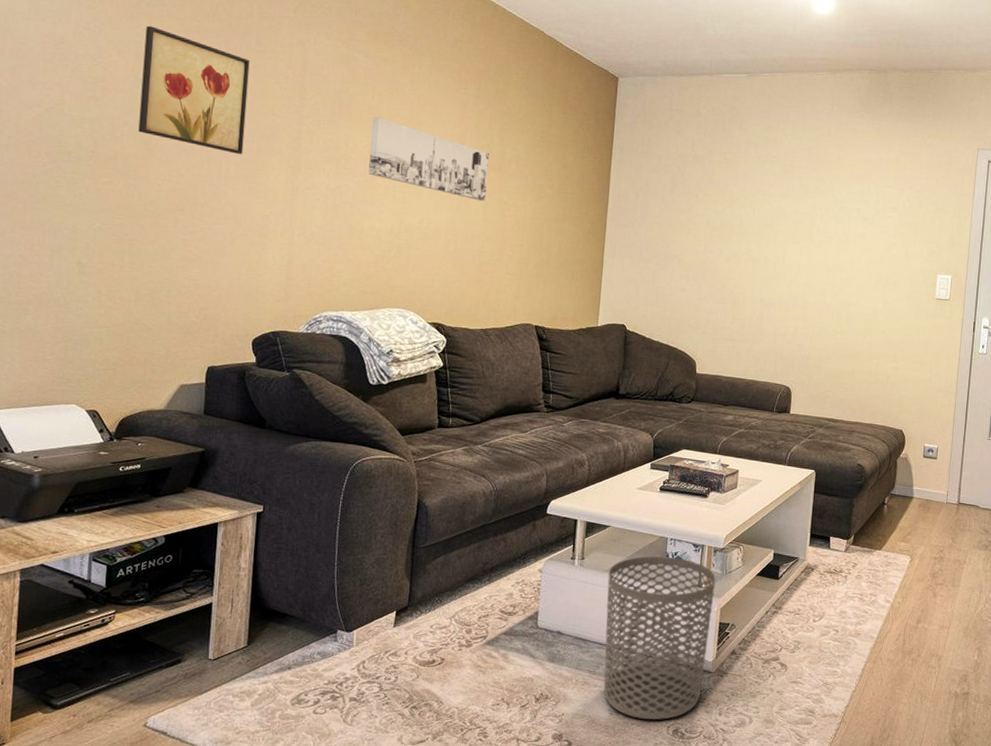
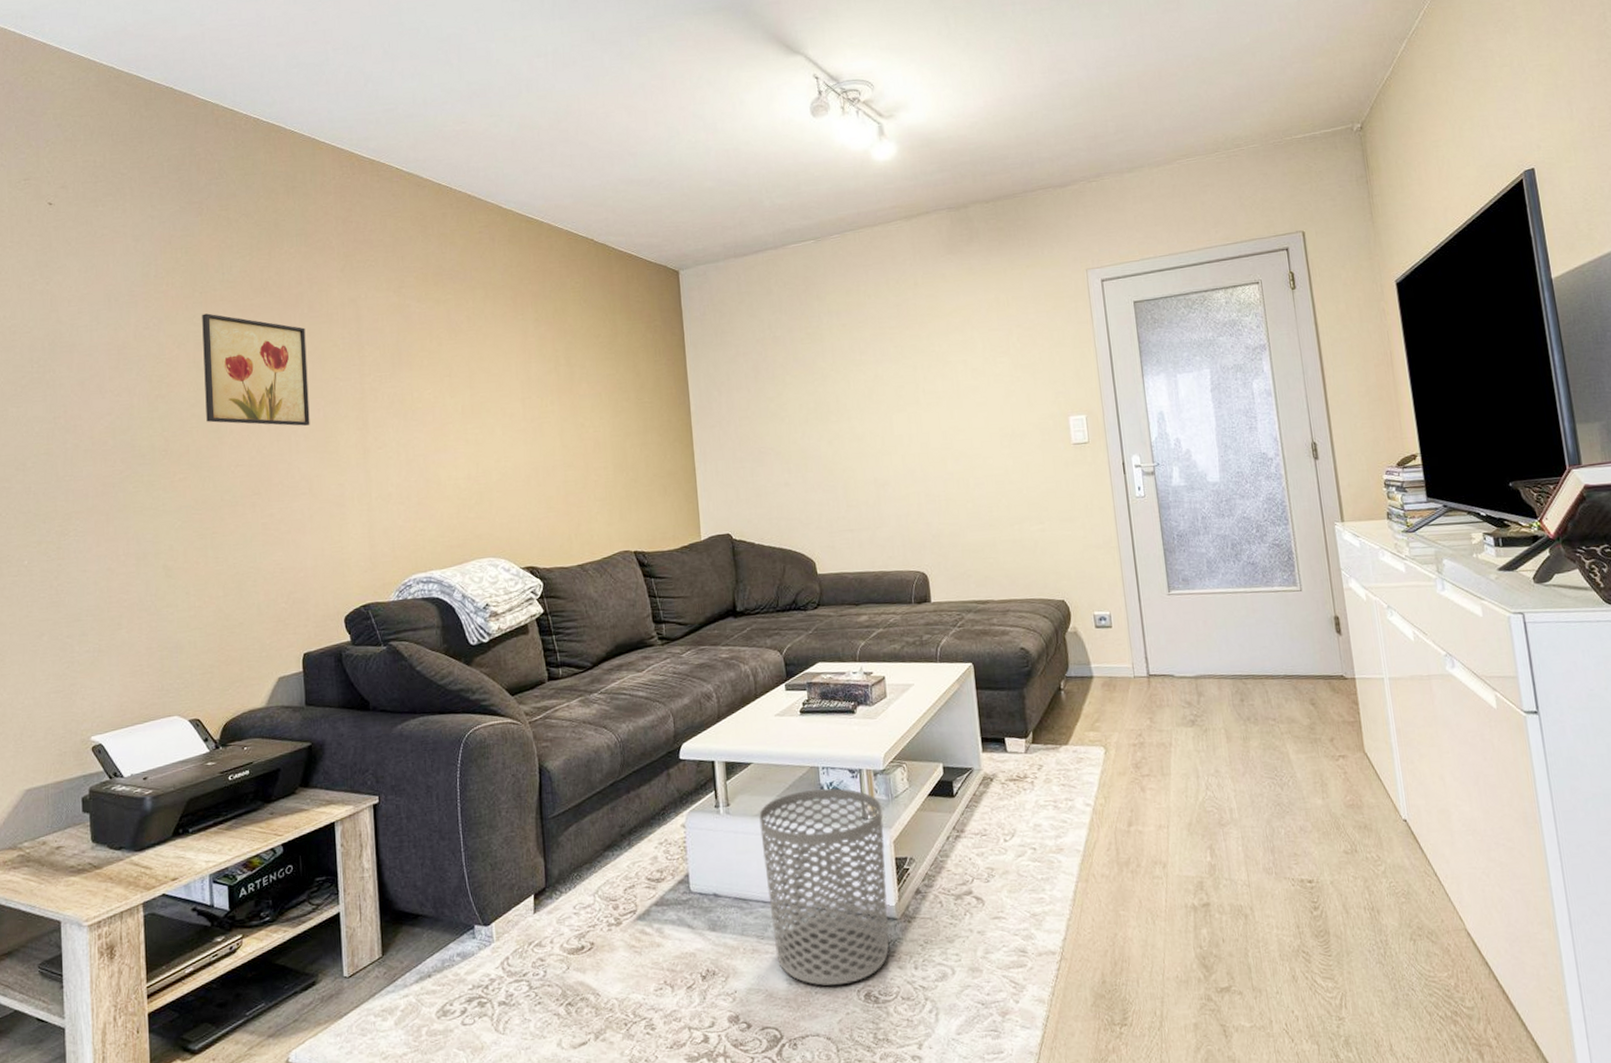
wall art: present [368,117,489,202] -> none [434,360,561,429]

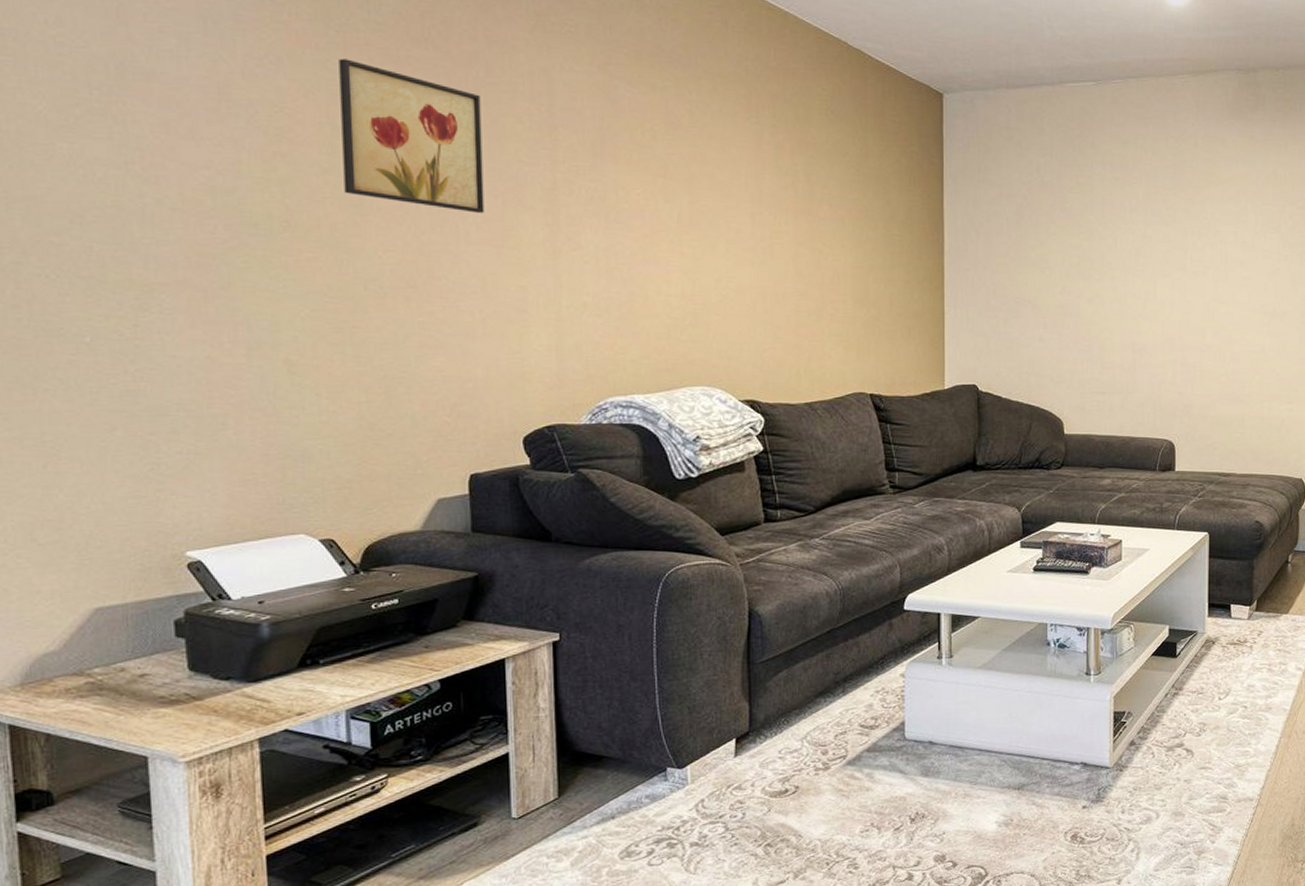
waste bin: present [759,788,889,986] -> none [982,644,1106,828]

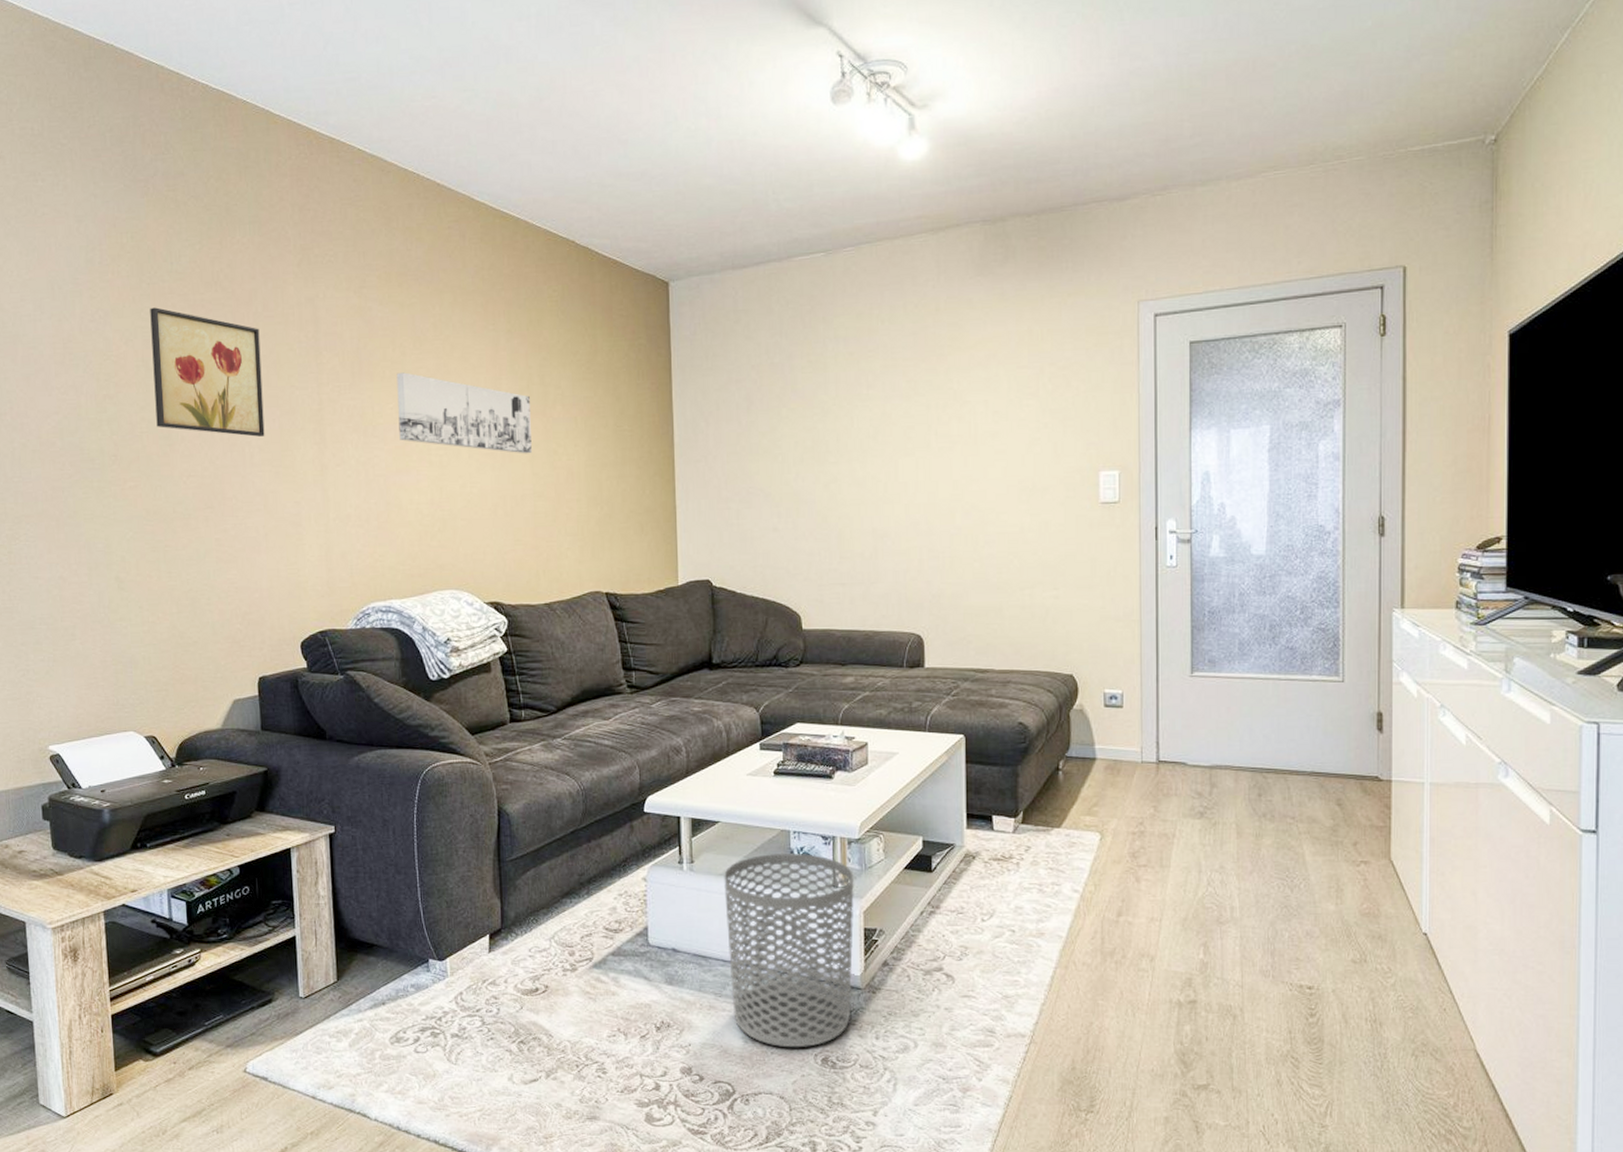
wall art: none [645,157,795,252] -> present [396,372,532,454]
waste bin: none [982,644,1106,828] -> present [724,852,854,1048]

